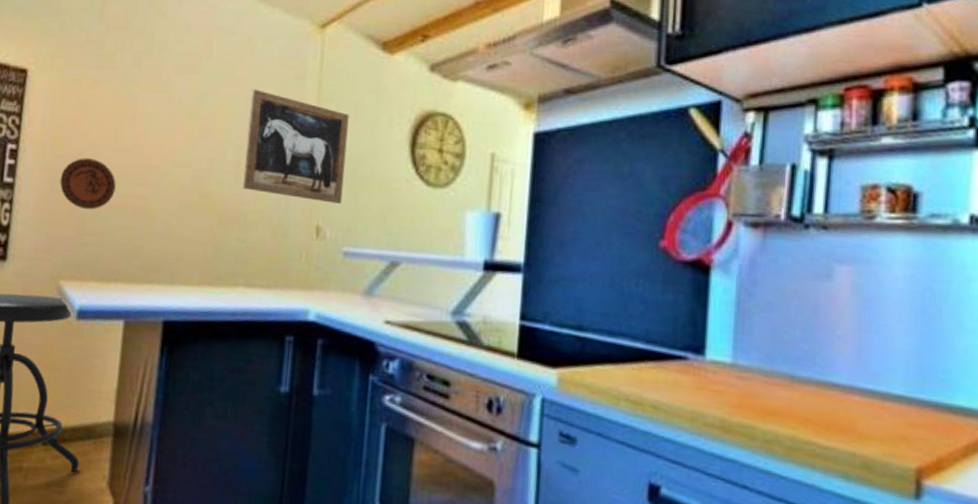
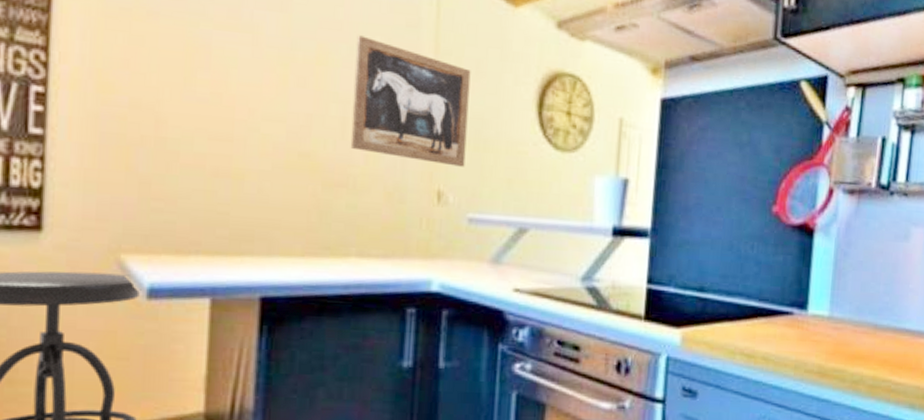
decorative plate: present [60,157,116,210] -> none [111,106,189,170]

